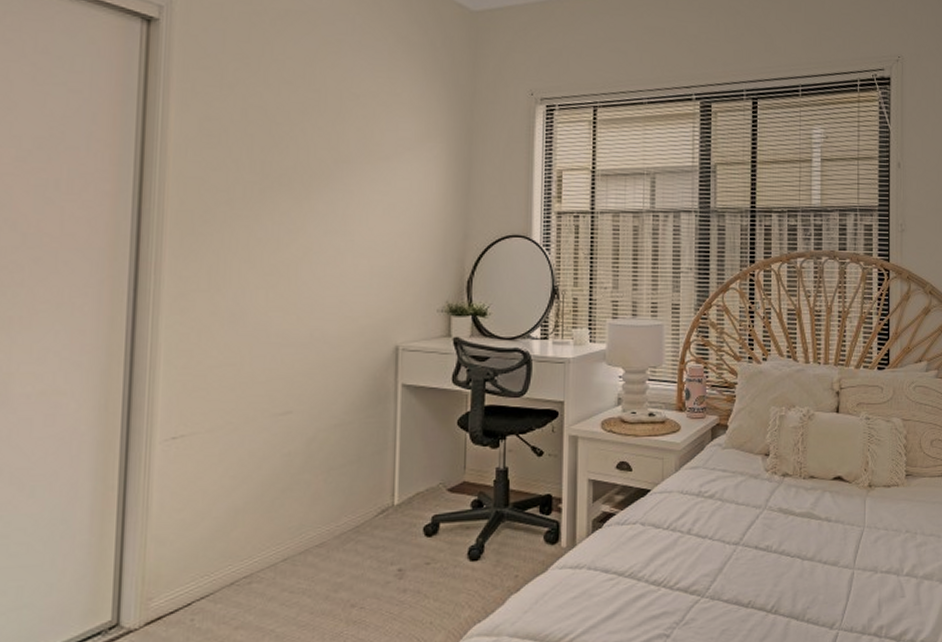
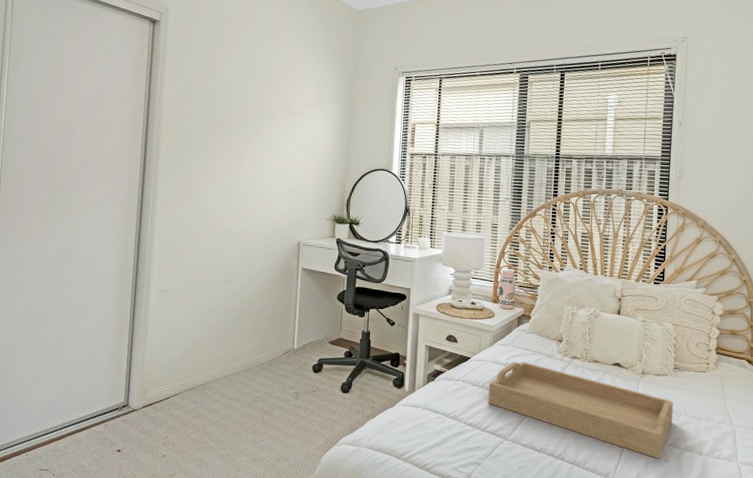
serving tray: none [676,487,908,595] -> present [488,361,674,459]

